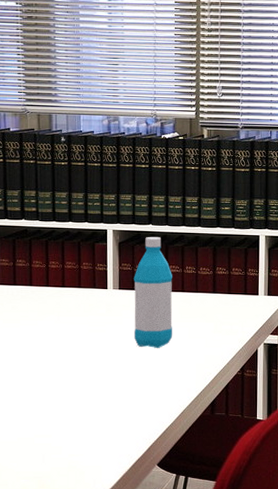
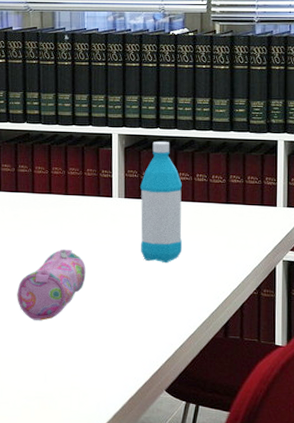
pencil case: none [15,337,82,405] -> present [17,249,86,320]

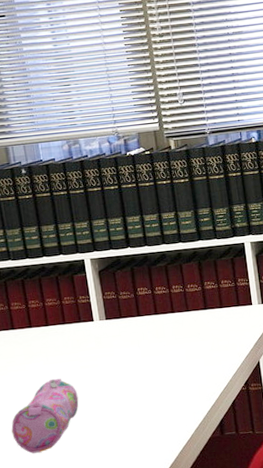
water bottle: present [140,142,183,263] -> none [119,259,169,376]

